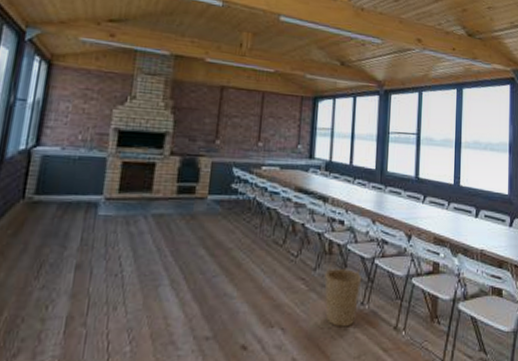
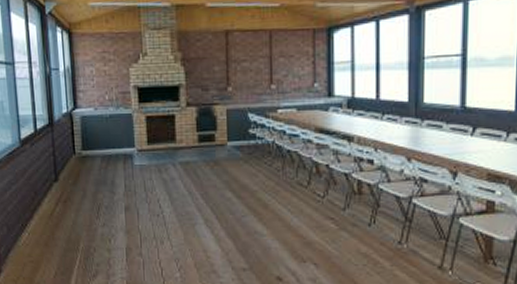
basket: present [324,264,362,327] -> none [356,204,398,265]

